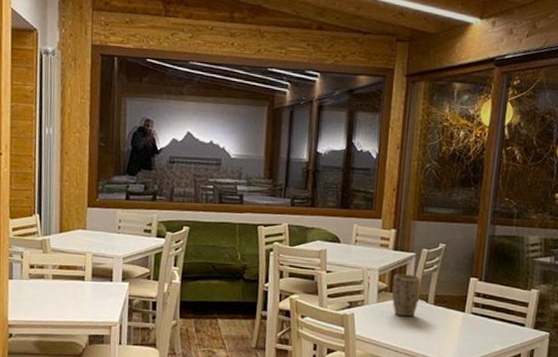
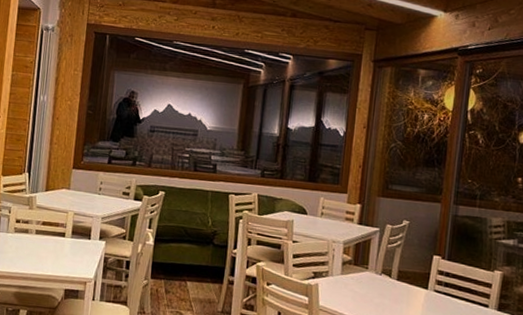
plant pot: present [392,274,421,317] -> none [356,248,384,291]

